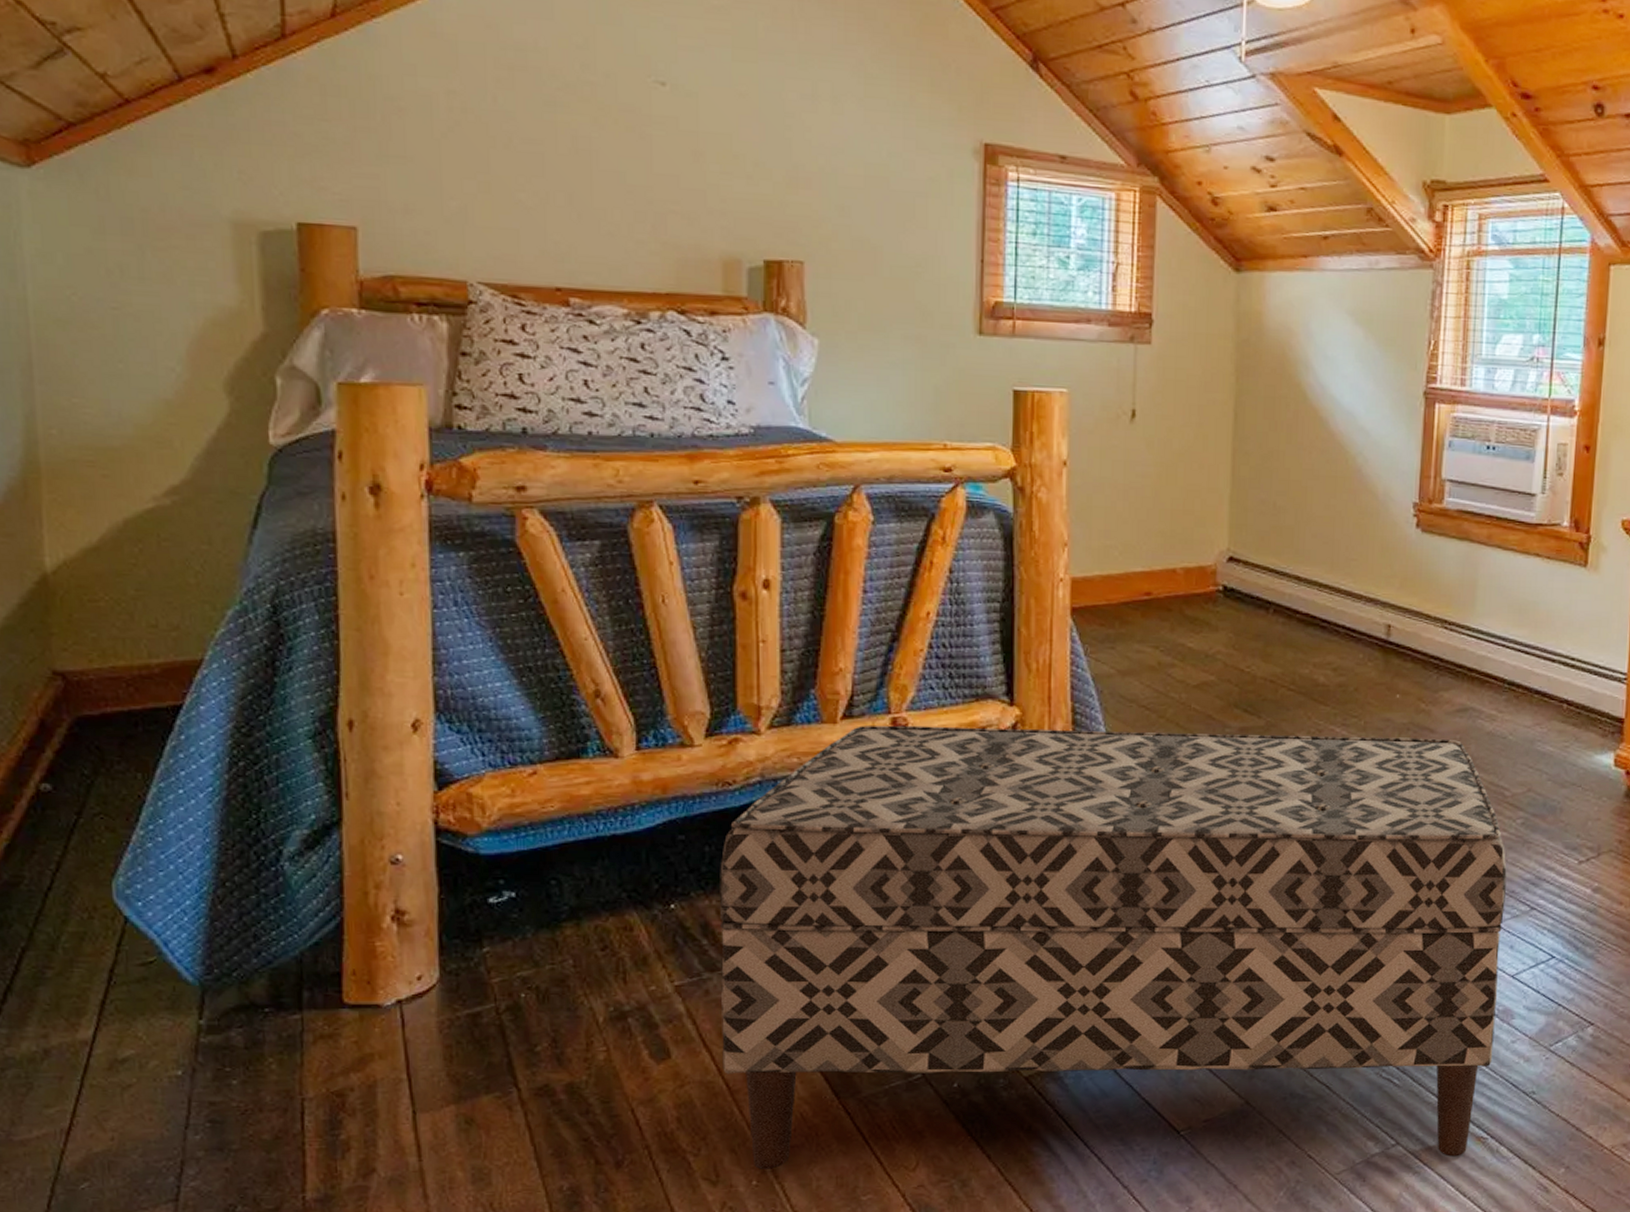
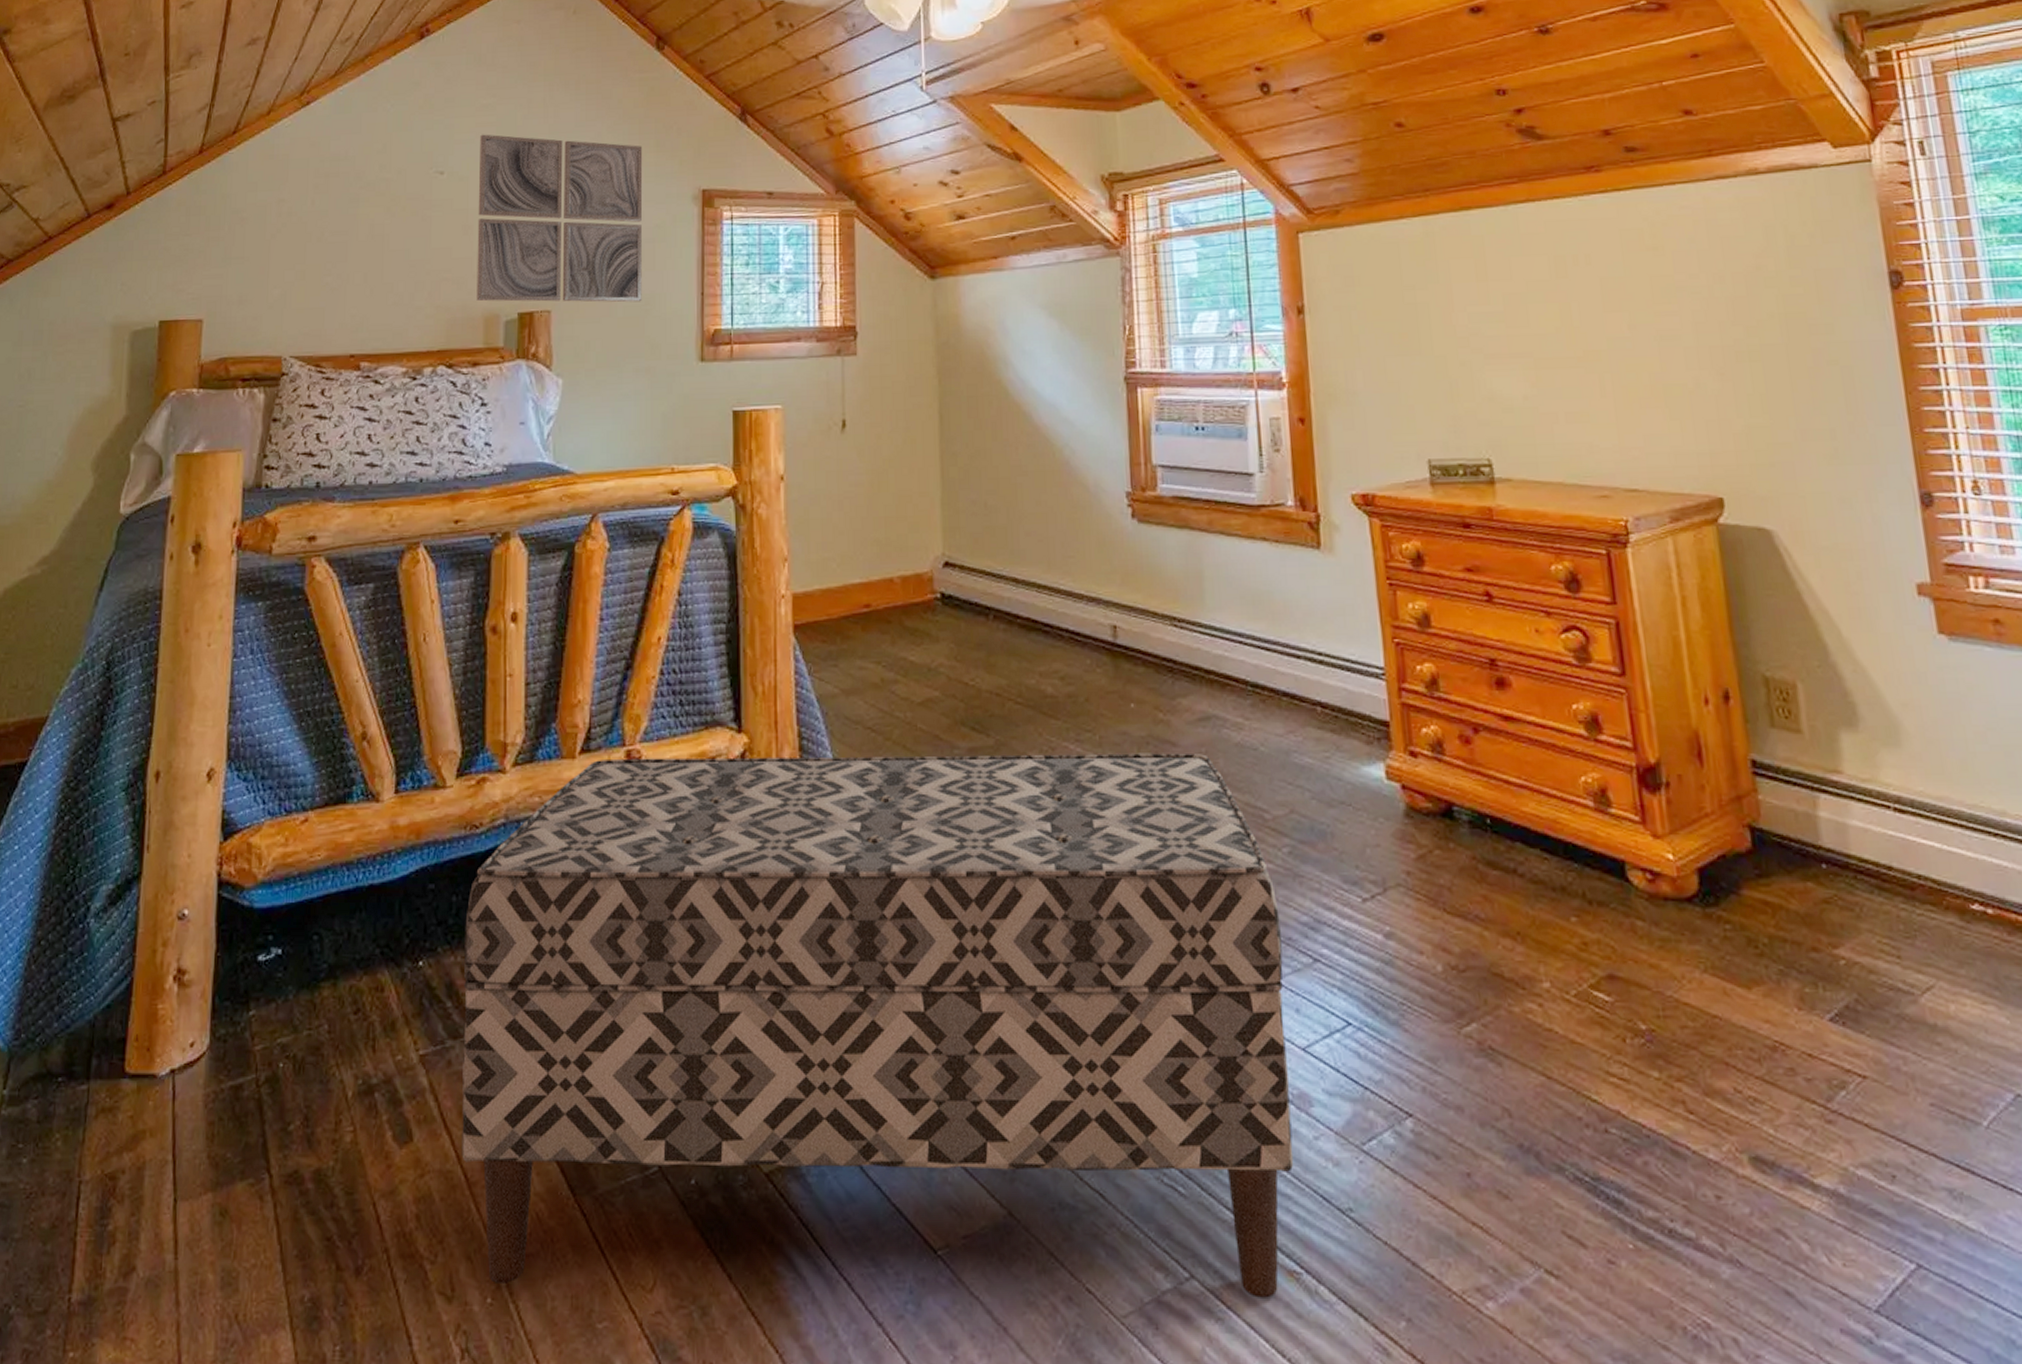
wall art: none [710,42,914,263] -> present [476,134,643,303]

